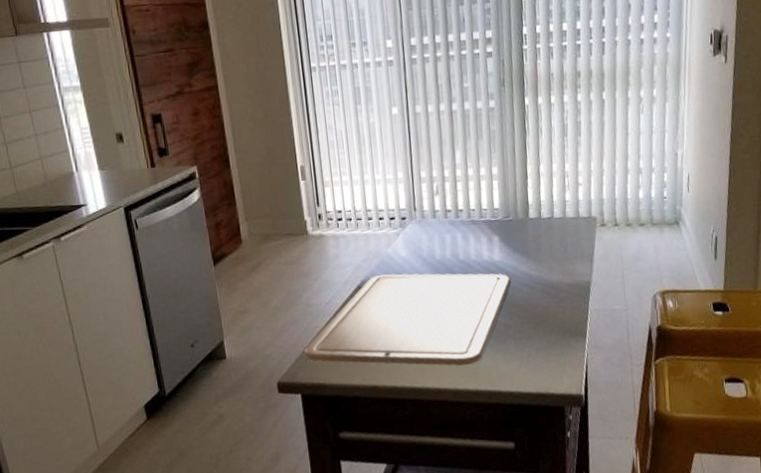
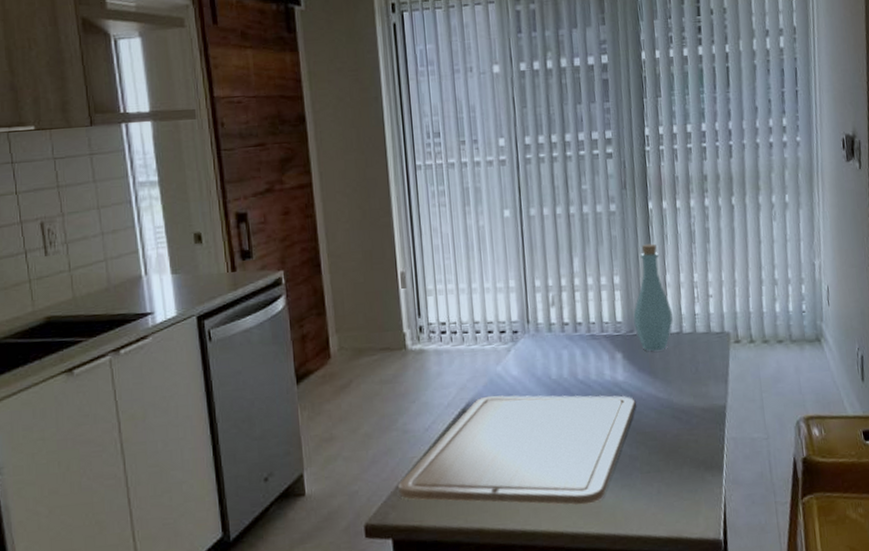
bottle: none [509,137,545,235] -> present [633,243,673,352]

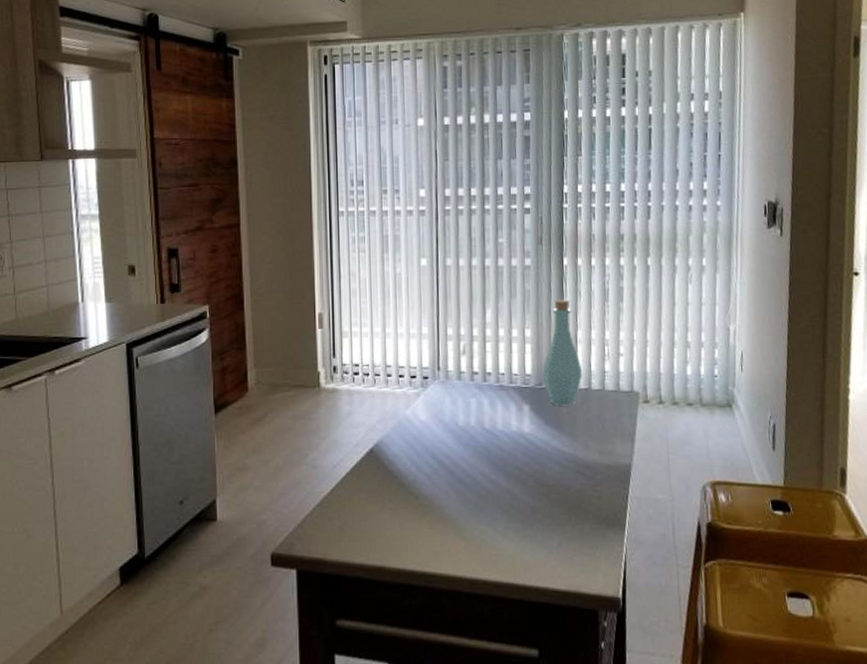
chopping board: present [397,395,636,505] -> none [304,438,541,552]

